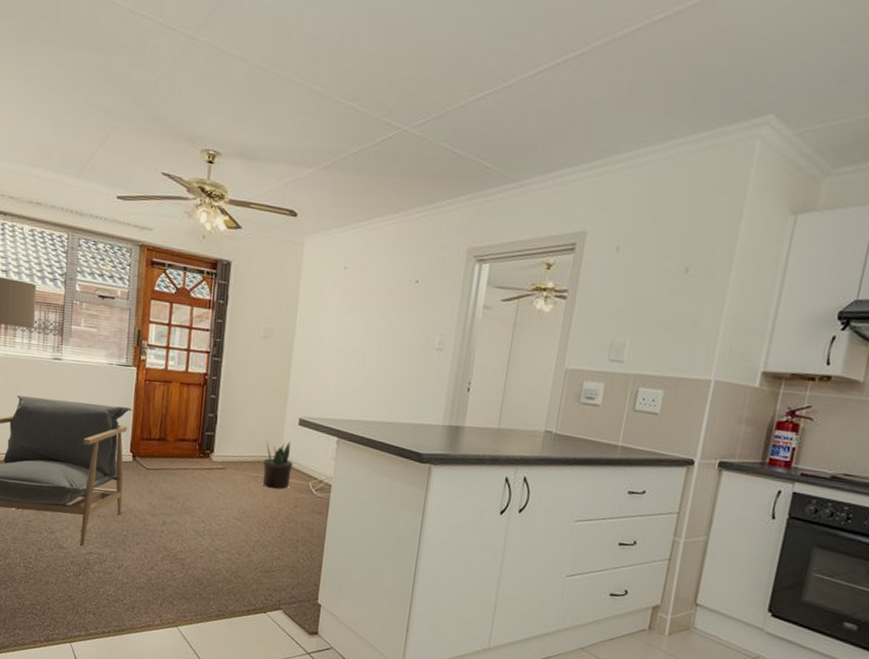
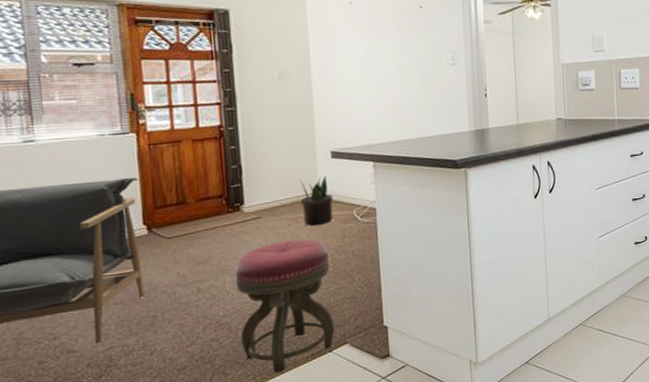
stool: none [190,495,279,618] -> present [235,239,335,373]

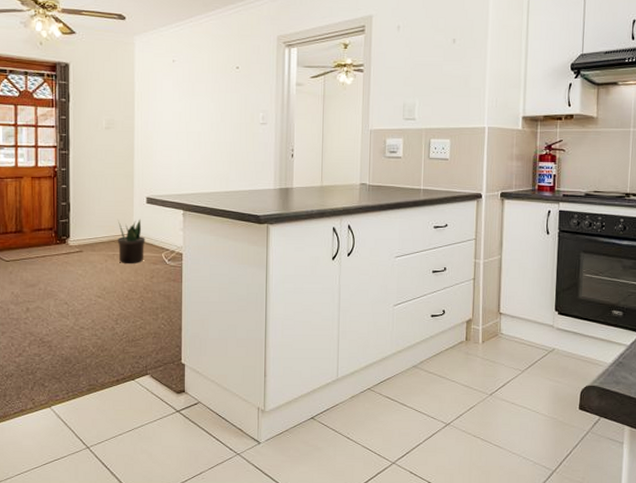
stool: present [235,239,335,373] -> none [58,275,138,392]

